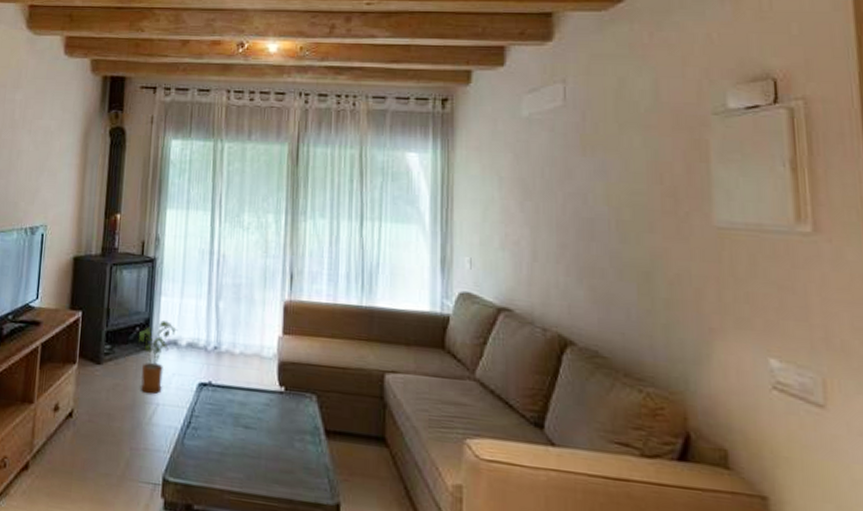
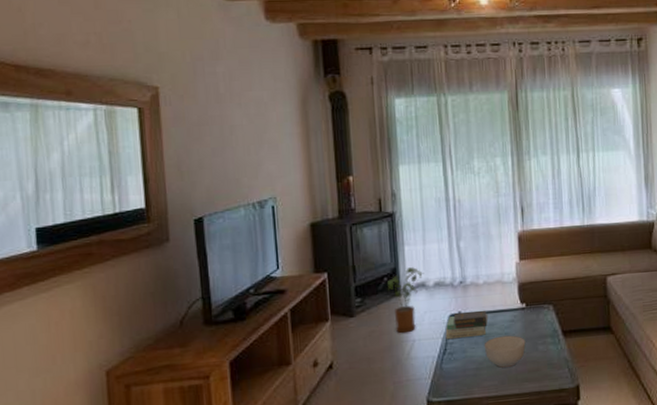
books: none [191,383,241,415] -> present [445,310,489,340]
bowl: none [232,420,280,461] -> present [484,335,526,368]

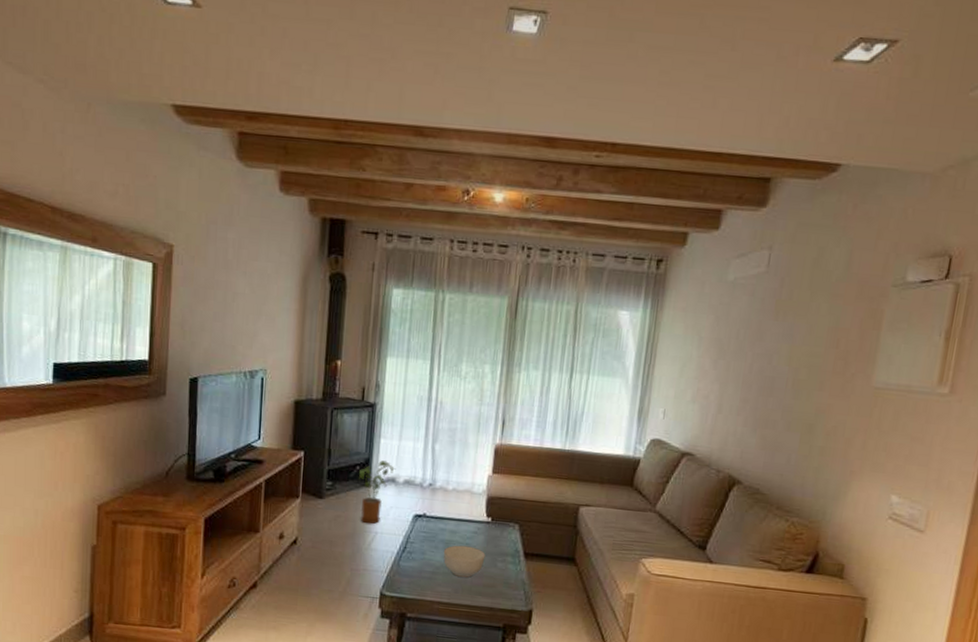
books: present [445,310,489,340] -> none [407,514,453,541]

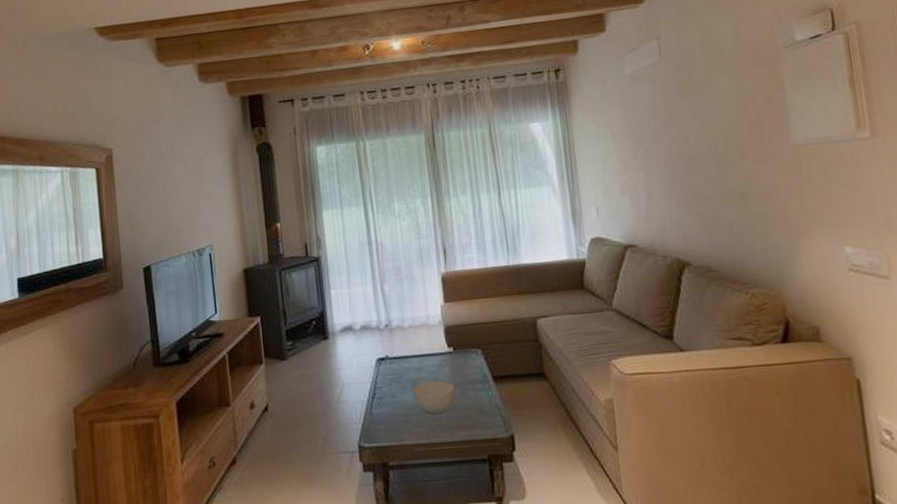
house plant: present [359,460,396,524] -> none [316,311,351,376]

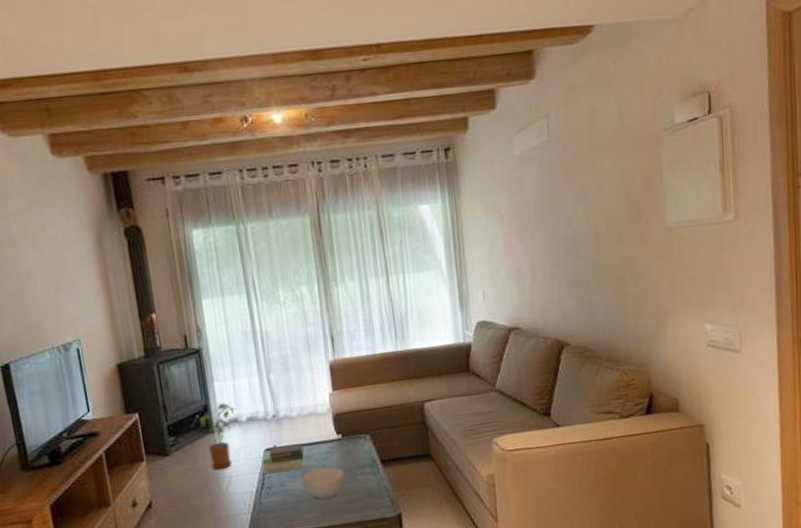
house plant: none [316,311,351,376] -> present [200,403,236,470]
books: none [373,354,416,384] -> present [261,443,305,475]

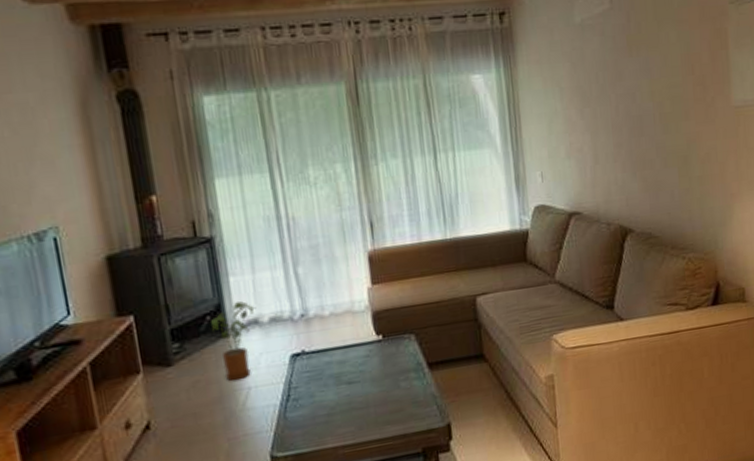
books: present [261,443,305,475] -> none [287,346,339,384]
bowl: present [301,467,345,500] -> none [335,372,385,411]

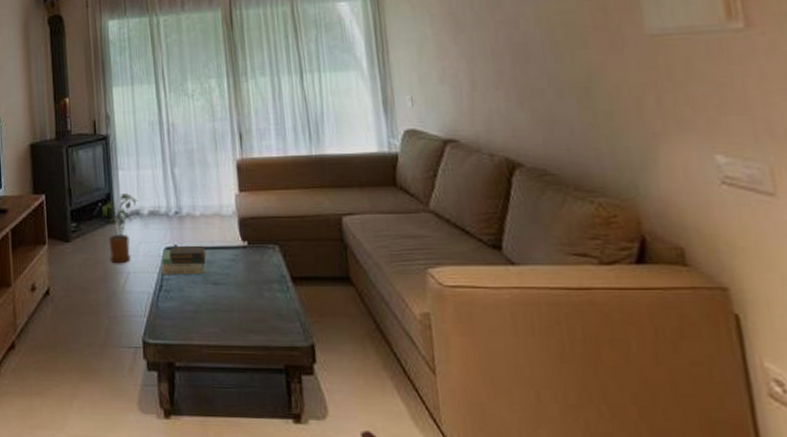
books: none [287,346,339,384] -> present [161,245,207,275]

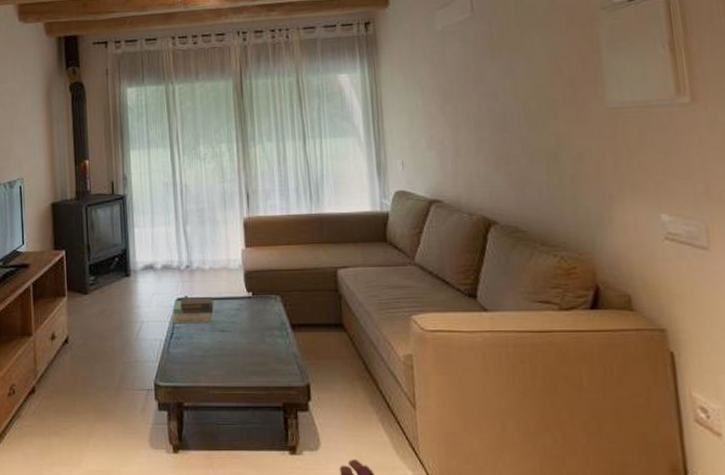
house plant: present [102,193,139,263] -> none [119,249,153,313]

